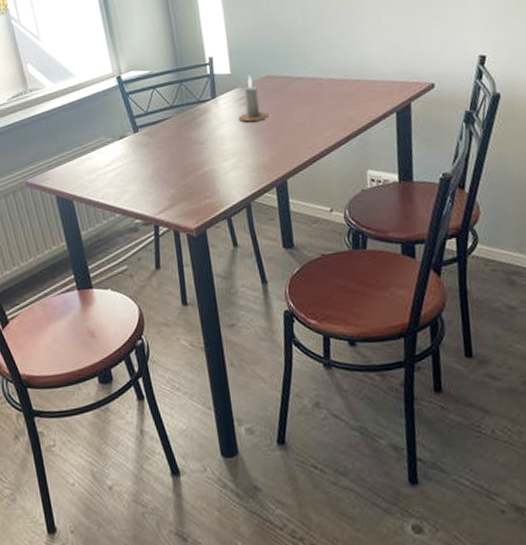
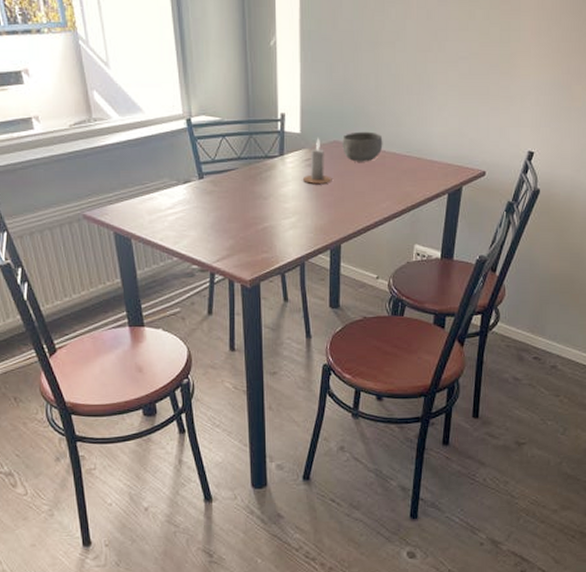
bowl: none [274,61,318,94] -> present [342,131,383,162]

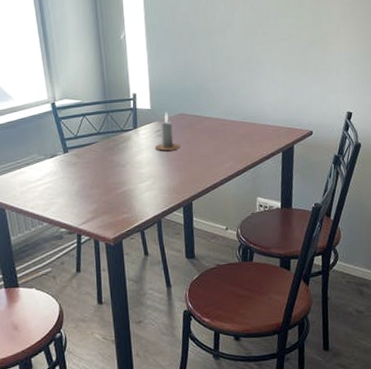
bowl: present [342,131,383,162] -> none [187,104,223,130]

